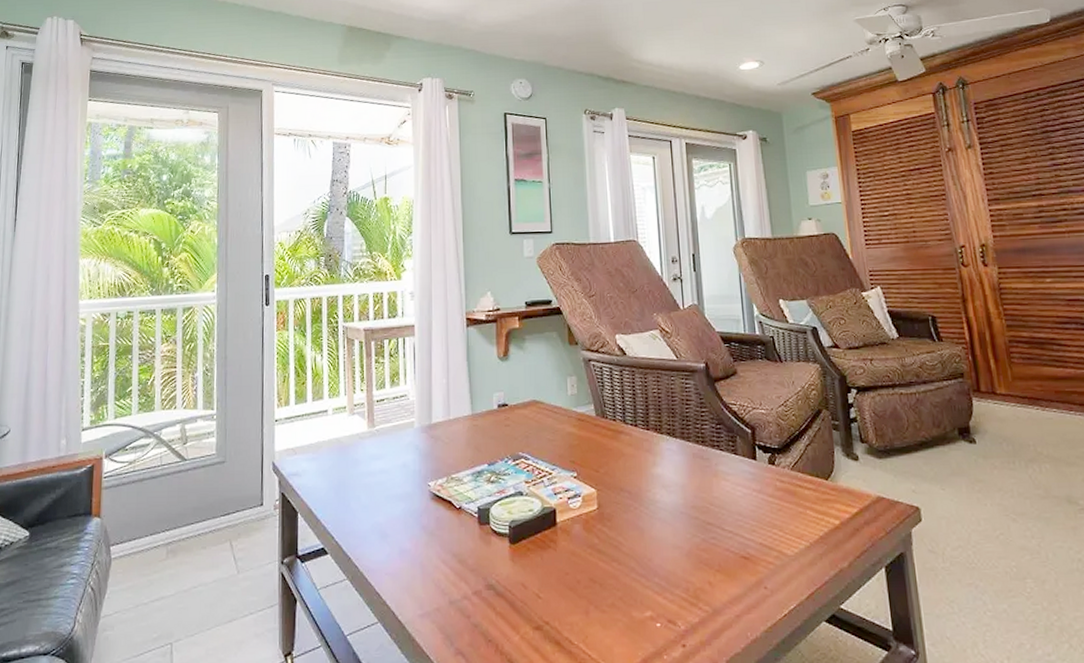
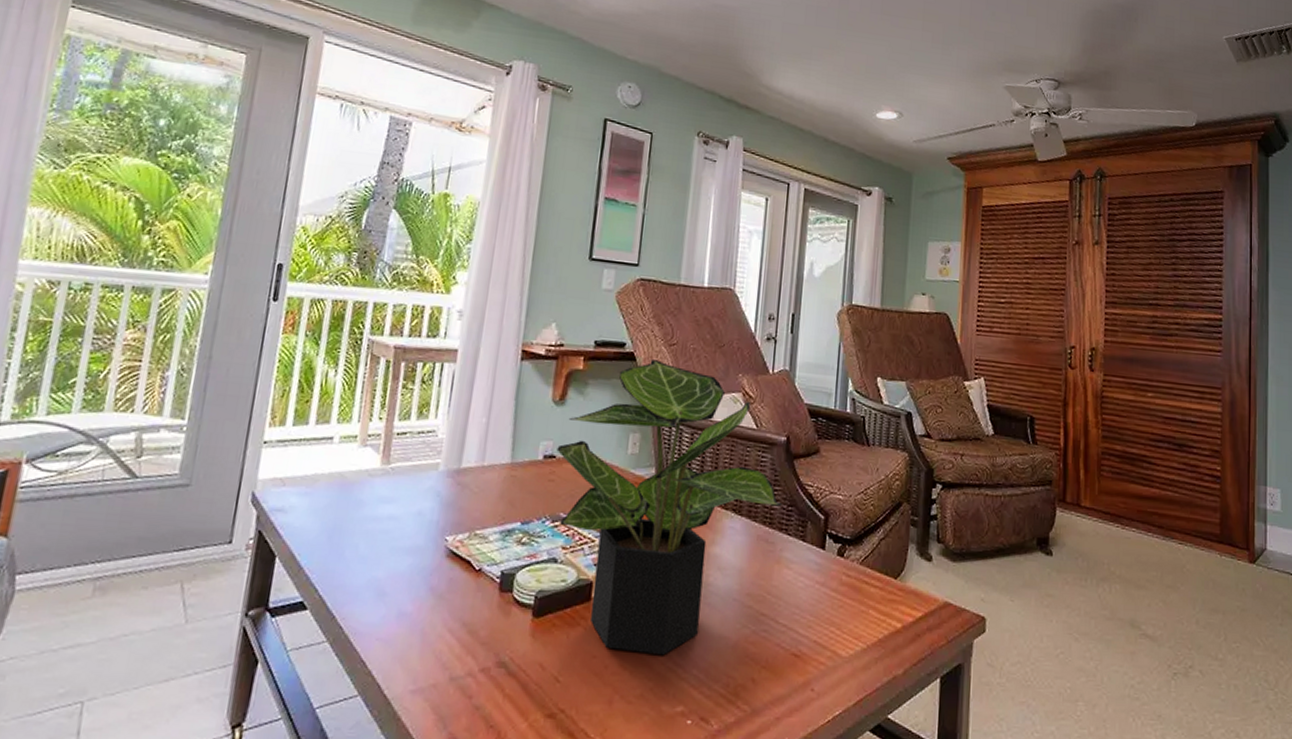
potted plant: none [508,311,711,568] -> present [556,359,782,656]

